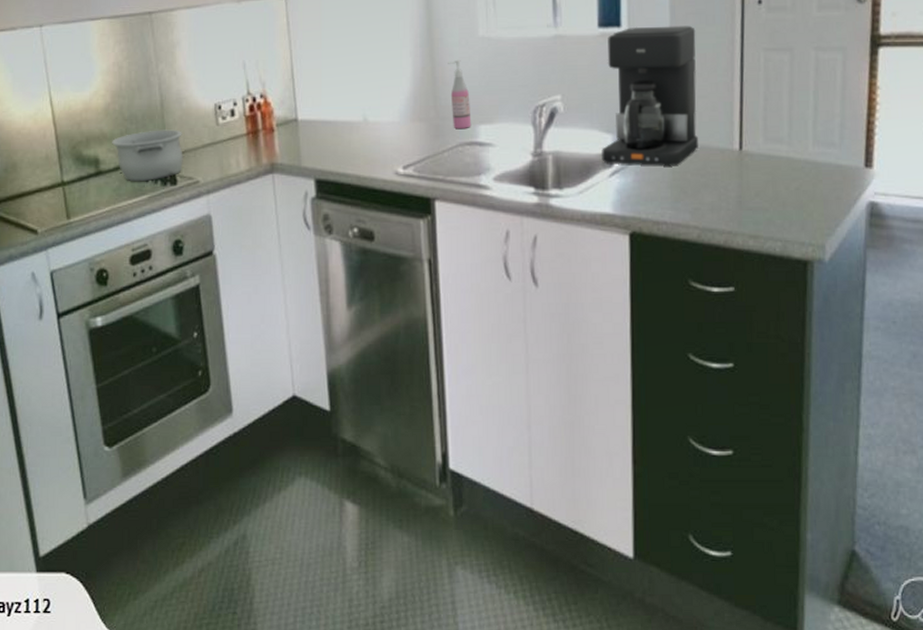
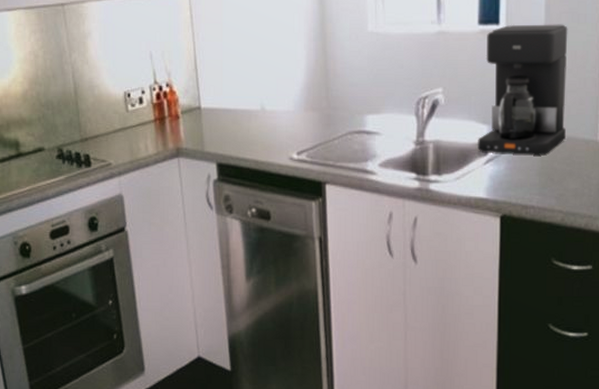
cooking pot: present [111,129,183,181] -> none [29,115,96,163]
soap dispenser: present [448,59,472,130] -> none [339,53,360,119]

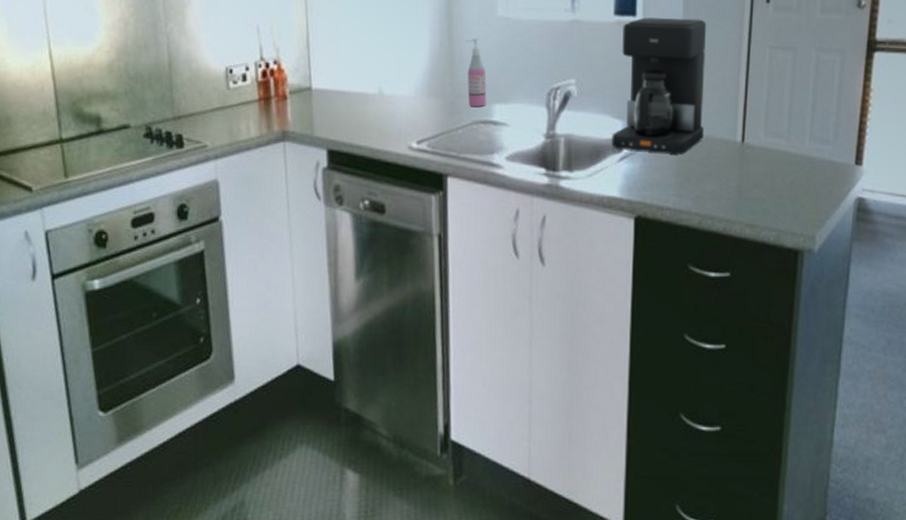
soap dispenser: none [339,53,360,119] -> present [465,37,487,108]

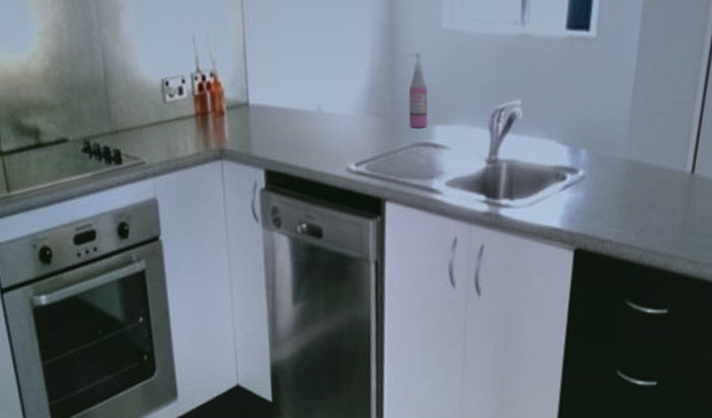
coffee maker: present [612,16,707,155] -> none [555,31,665,185]

